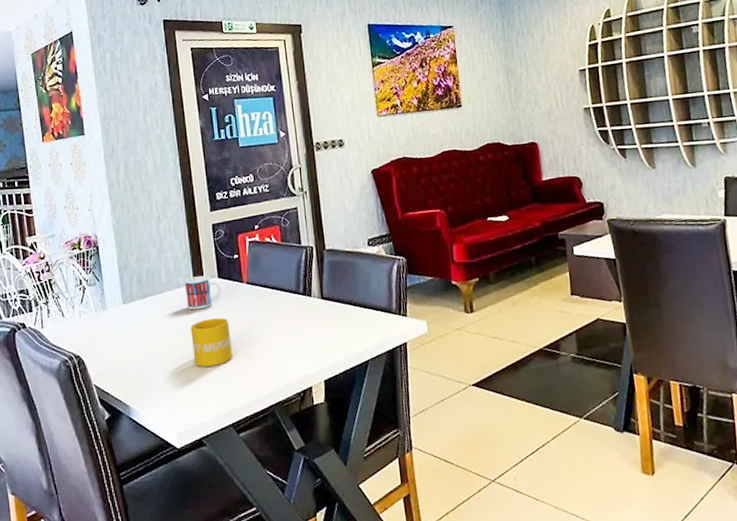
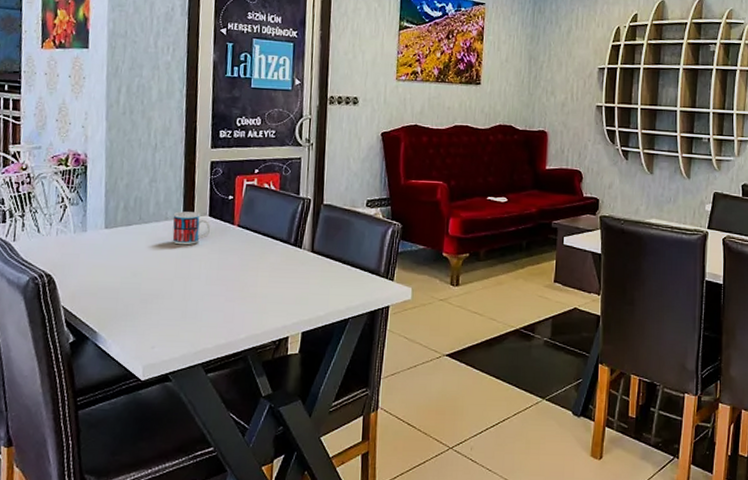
mug: present [190,317,233,367] -> none [171,256,214,304]

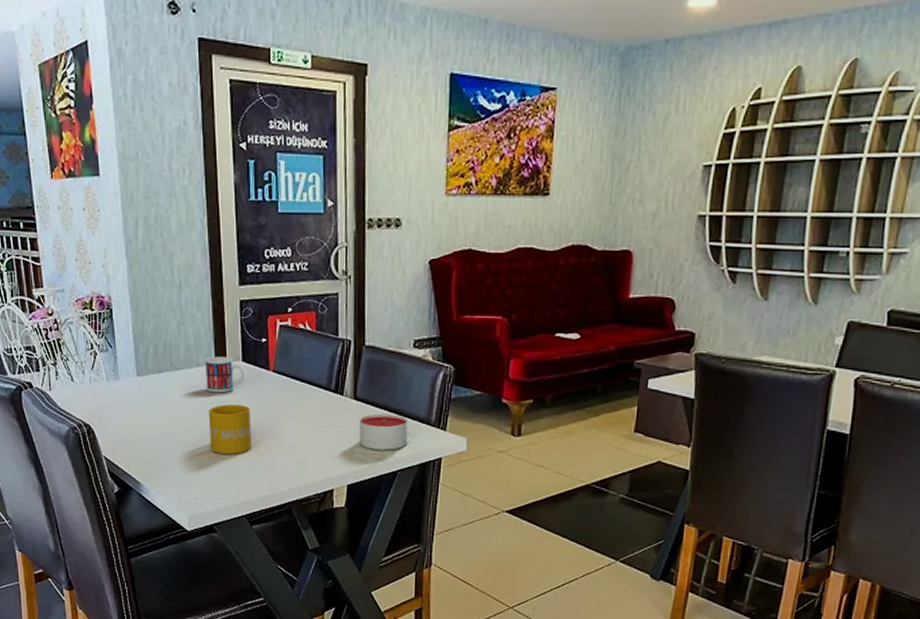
mug: none [171,256,214,304] -> present [208,404,252,454]
candle: none [314,265,359,299] -> present [359,413,408,450]

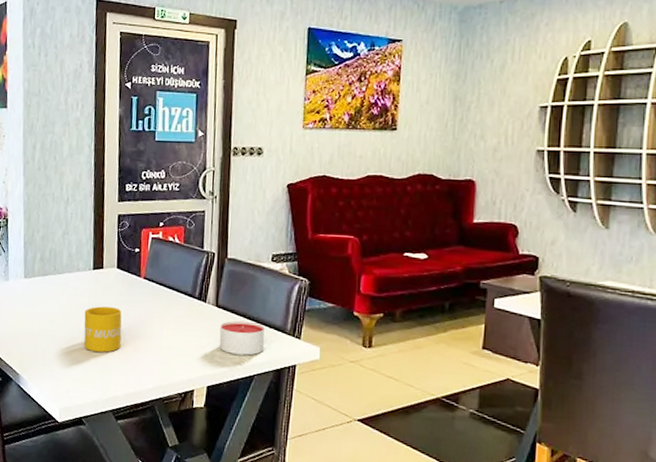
mug: present [205,356,244,393] -> none [84,263,118,296]

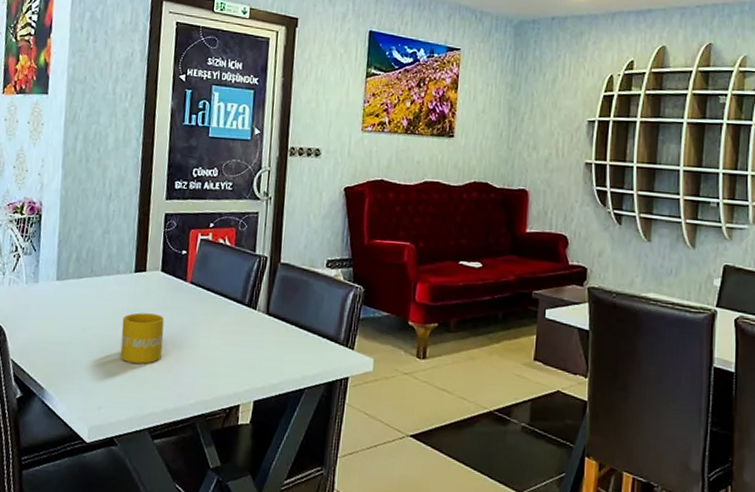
candle: present [219,320,265,356] -> none [268,329,317,367]

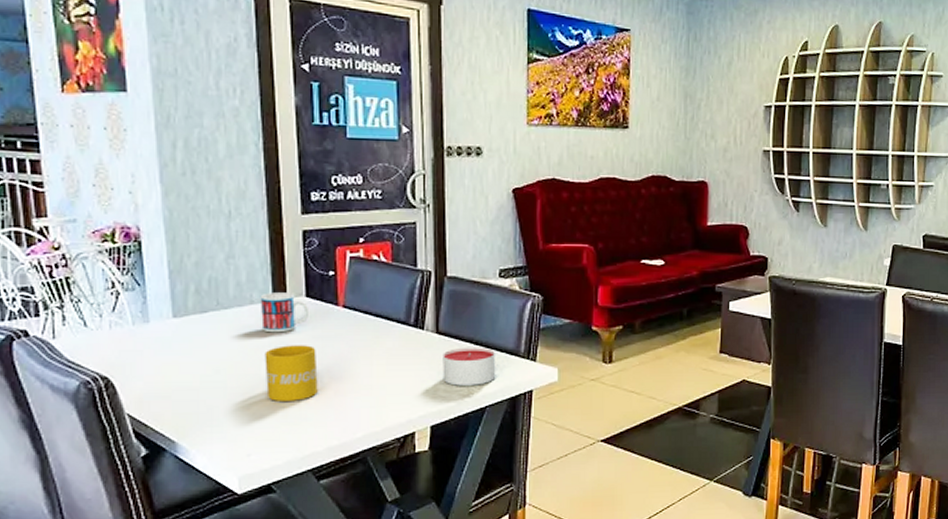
mug: none [123,265,162,301] -> present [260,292,308,333]
candle: none [268,329,317,367] -> present [442,347,496,386]

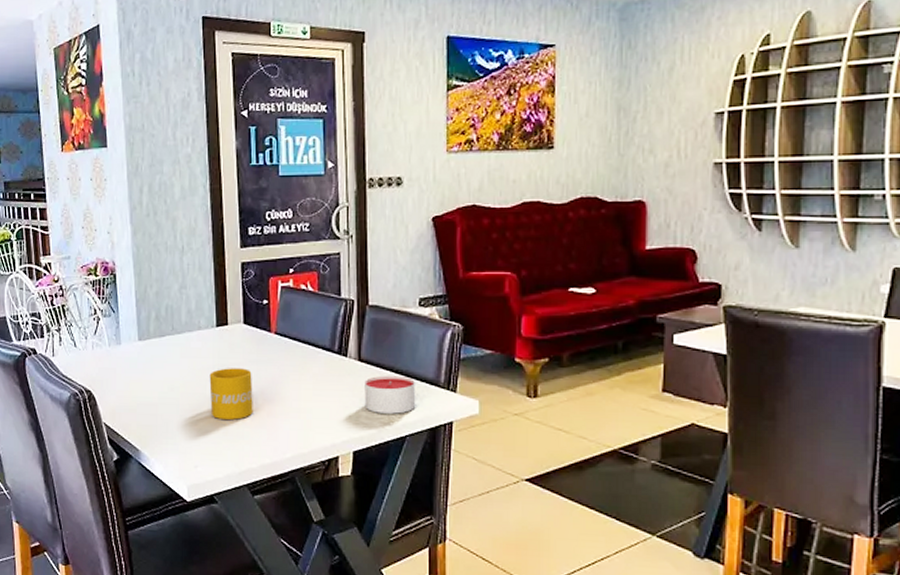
mug: present [260,292,308,333] -> none [206,319,246,356]

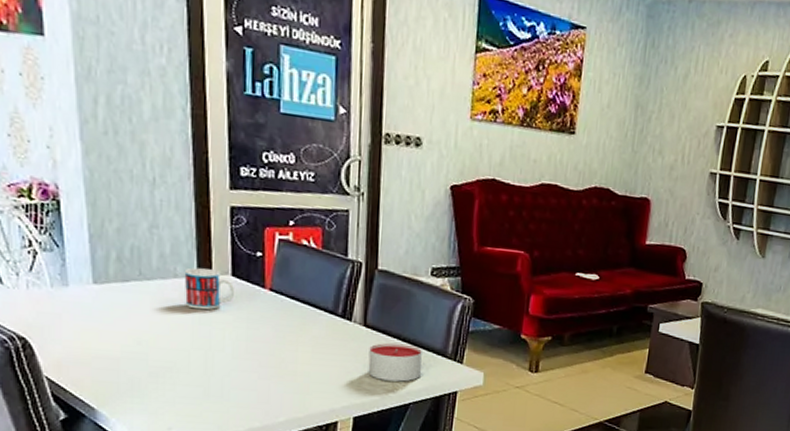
mug: none [206,319,246,356] -> present [184,267,234,310]
mug: present [209,368,253,420] -> none [187,323,242,380]

